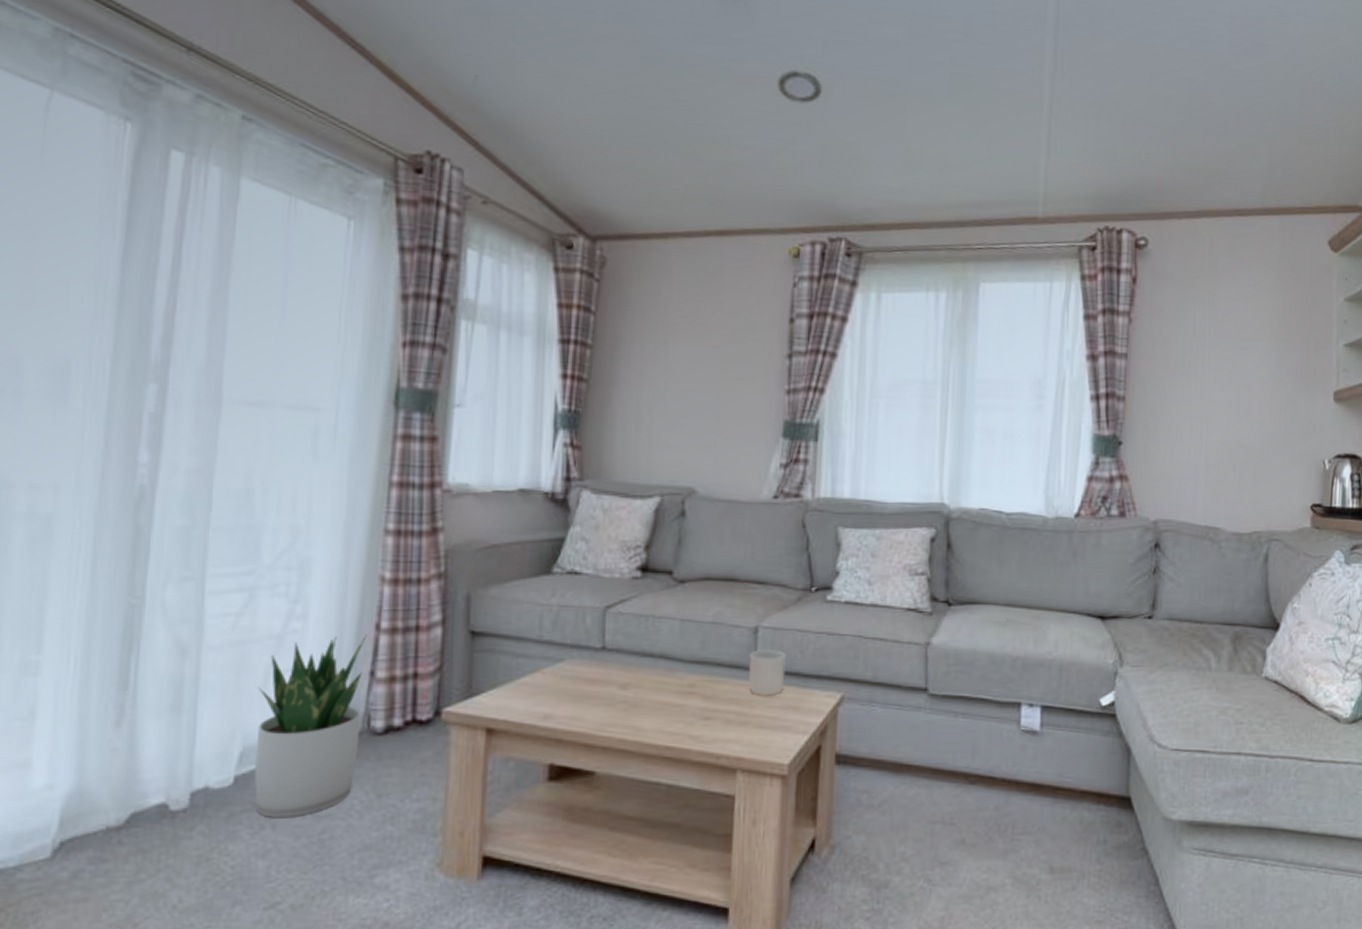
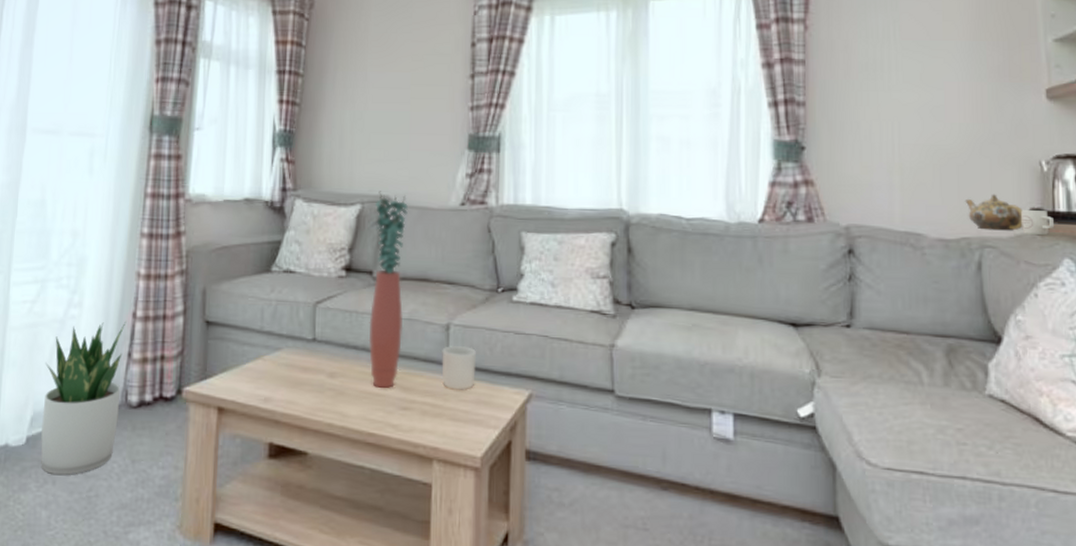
vase: none [667,481,714,699] -> present [368,191,408,389]
teapot: none [1259,490,1306,525] -> present [965,194,1023,231]
mug: none [1303,504,1331,530] -> present [1020,209,1055,236]

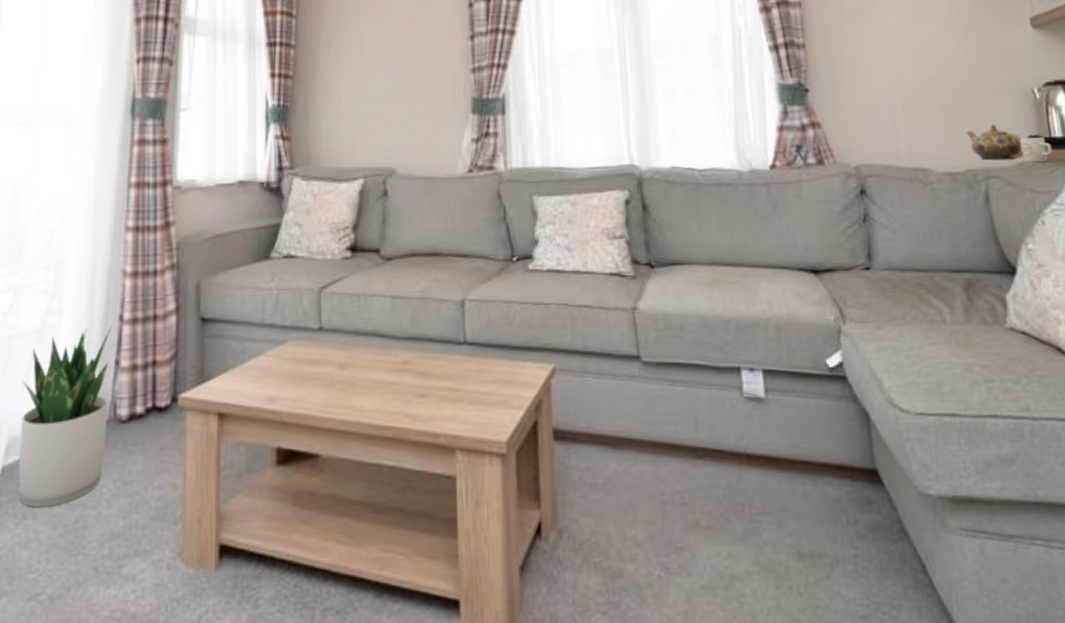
vase: present [368,191,408,389] -> none [378,163,416,377]
mug: present [441,345,476,391] -> none [458,322,495,371]

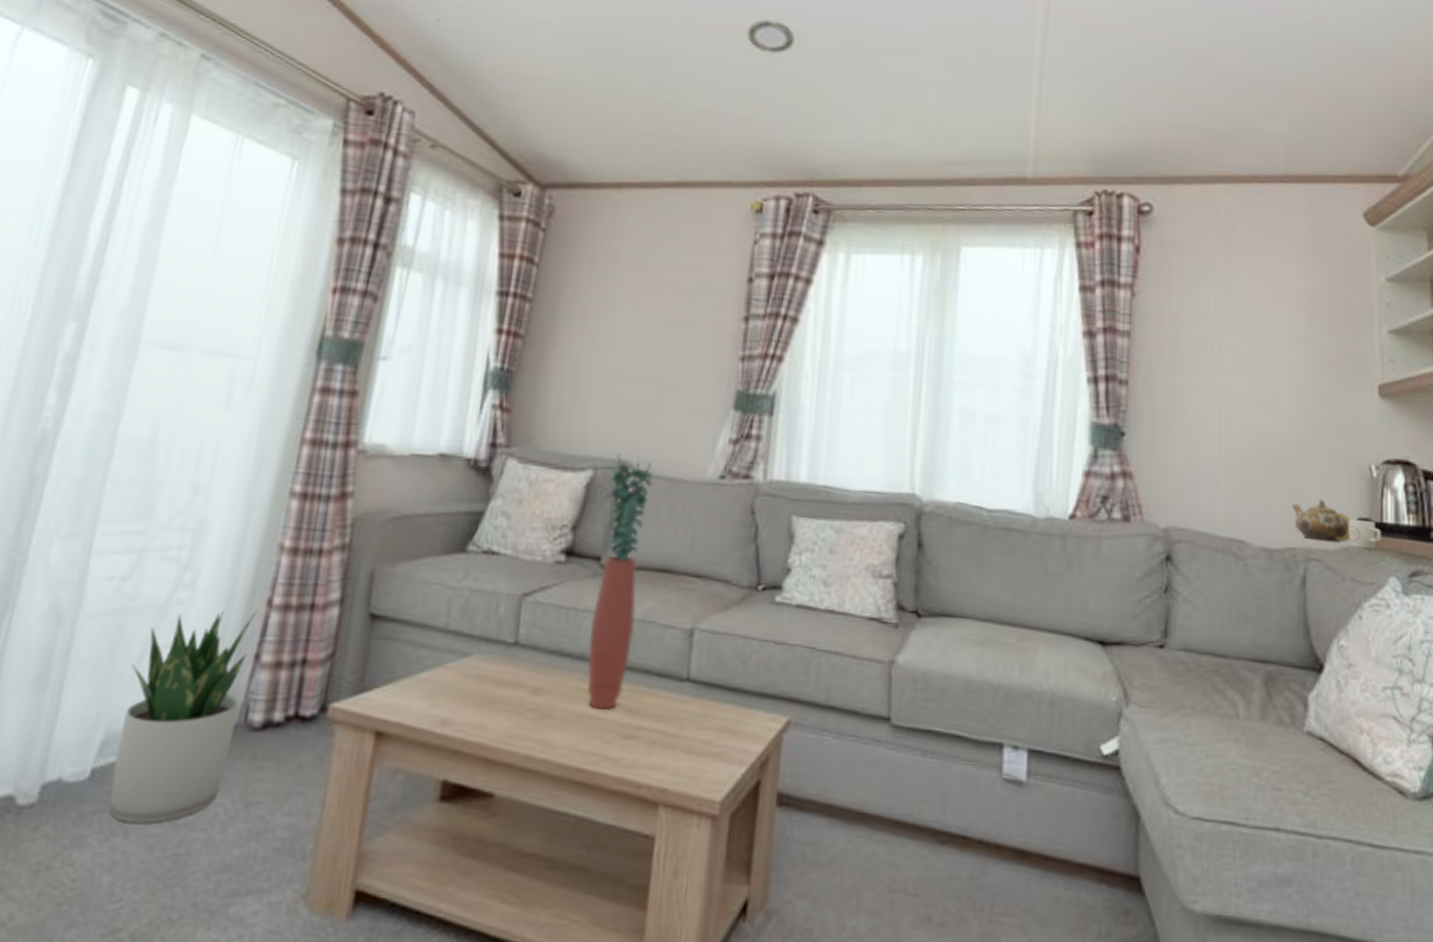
vase: none [378,163,416,377] -> present [587,454,653,710]

